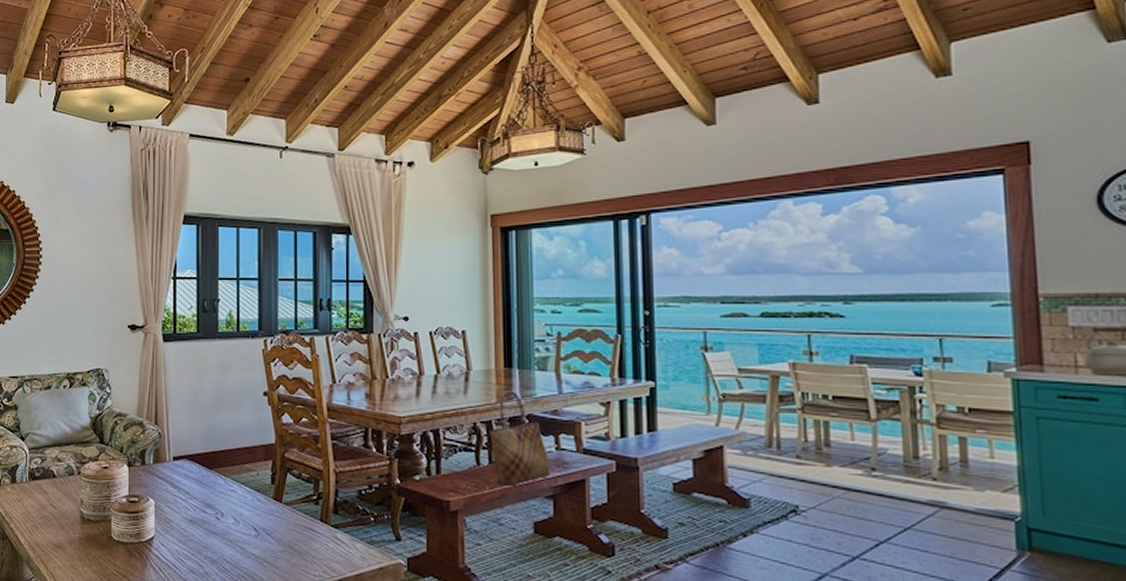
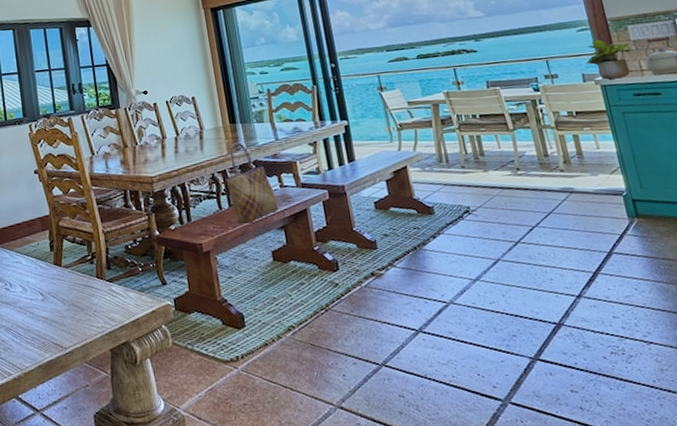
potted plant: none [995,320,1065,373] -> present [585,39,631,80]

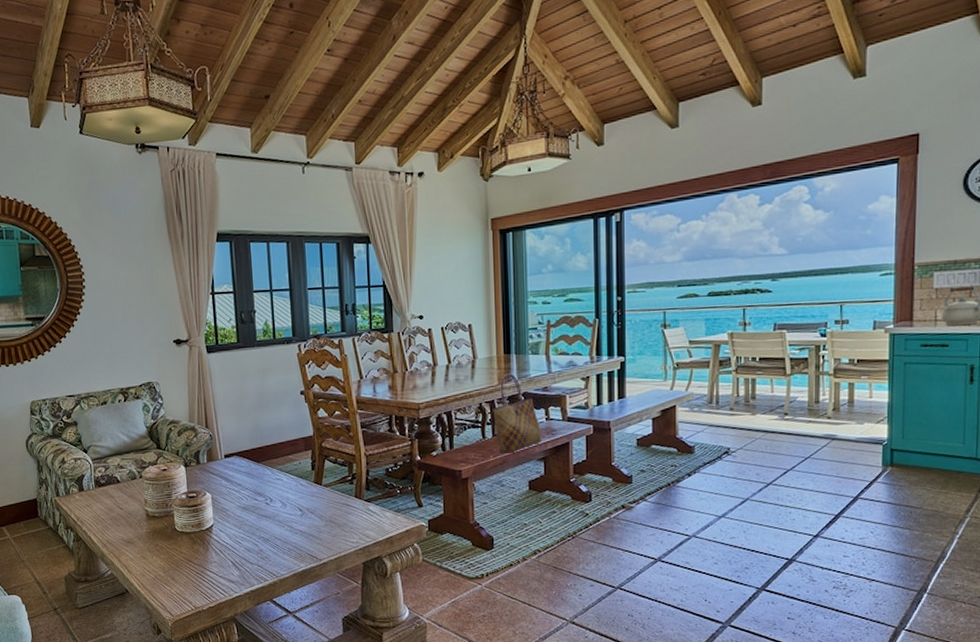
potted plant: present [585,39,631,80] -> none [880,286,930,329]

